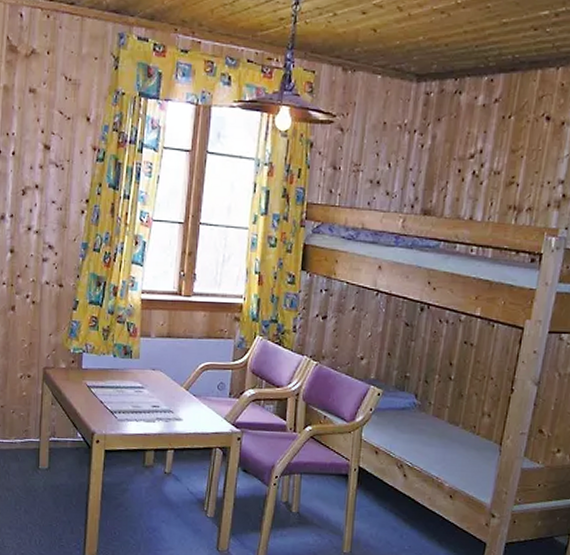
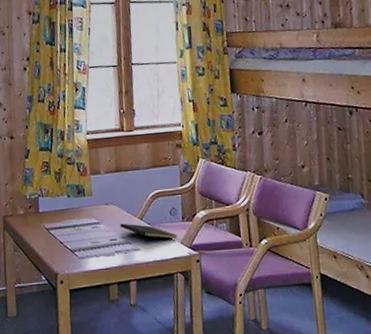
notepad: none [165,391,222,415] -> present [120,223,178,243]

